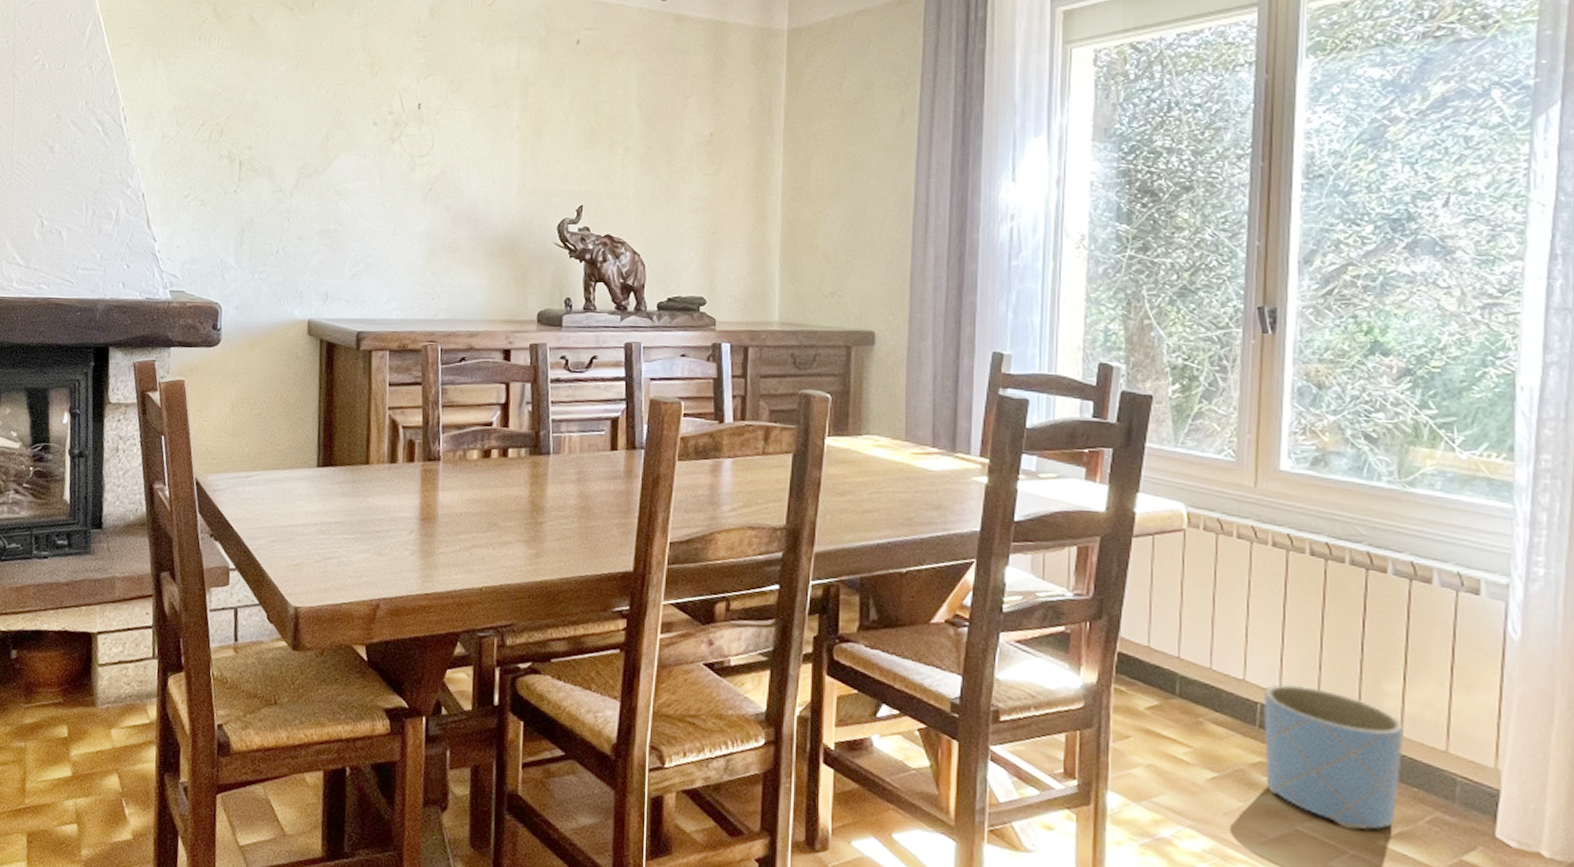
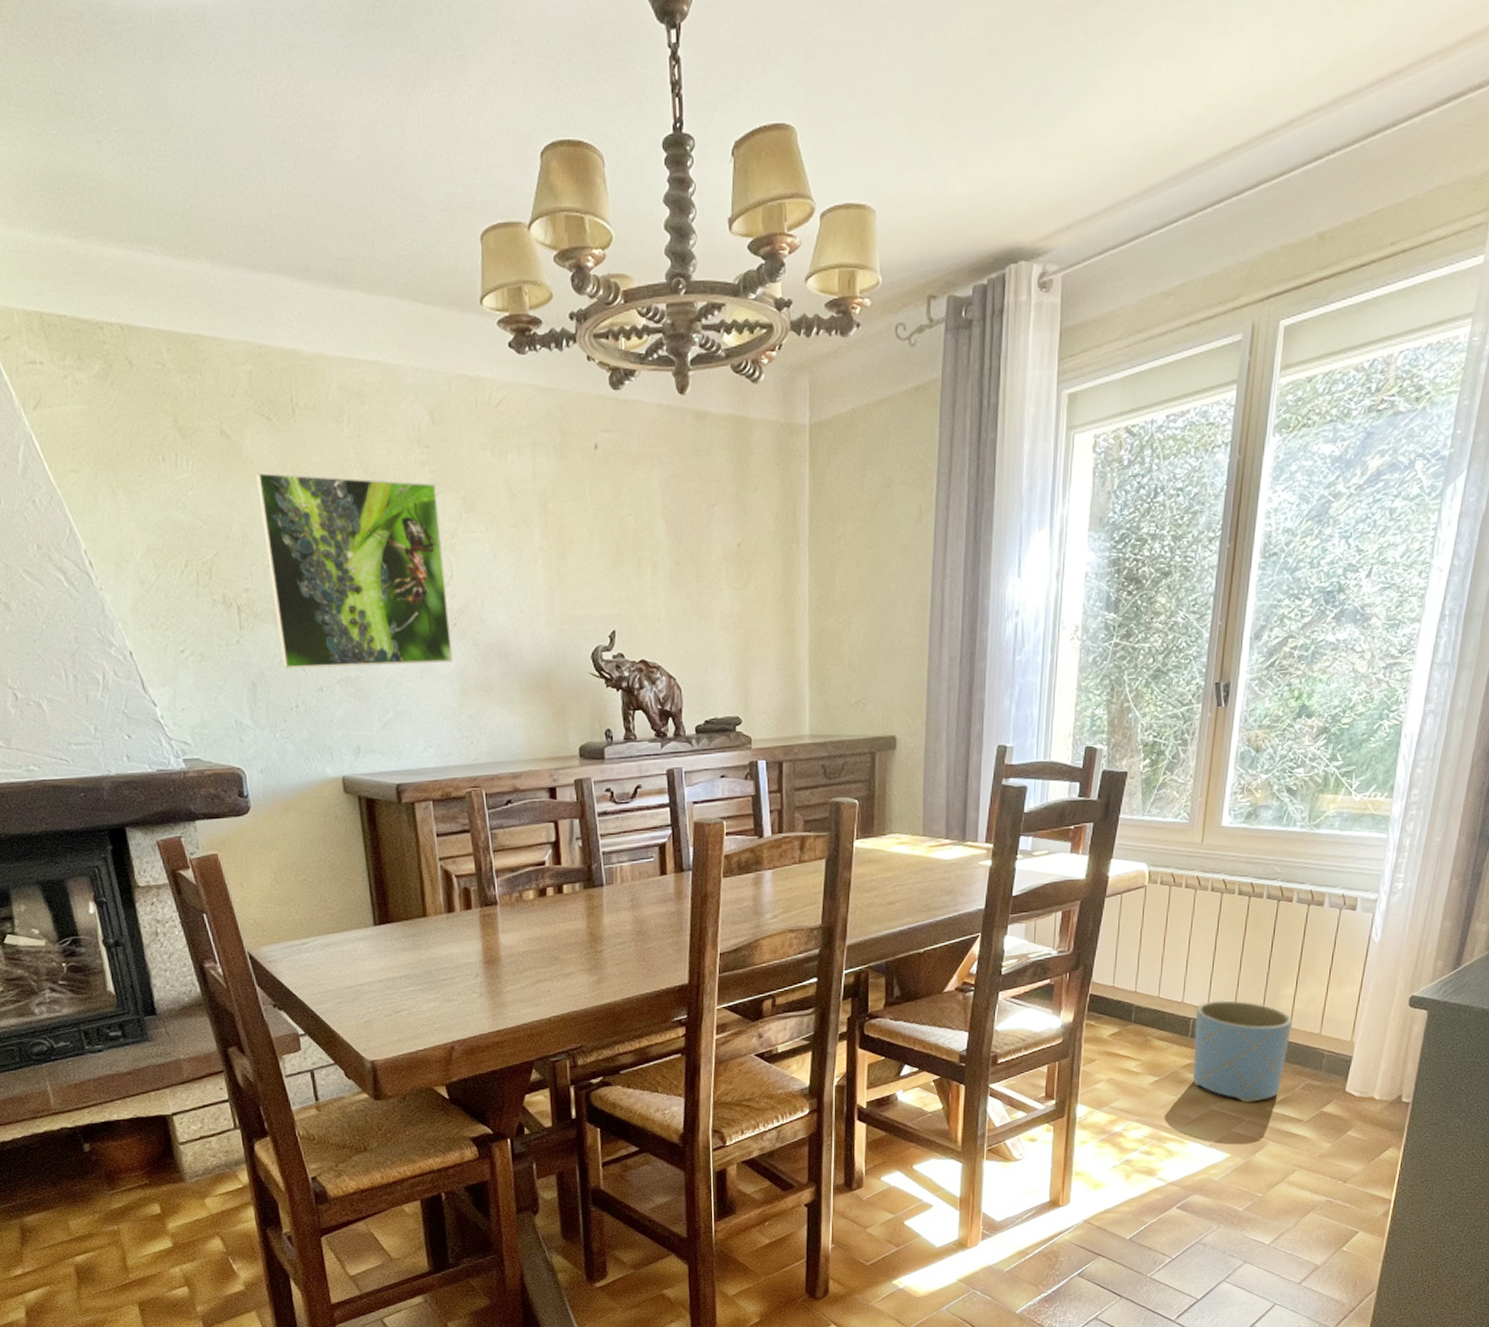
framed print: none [270,52,428,223] -> present [256,472,453,669]

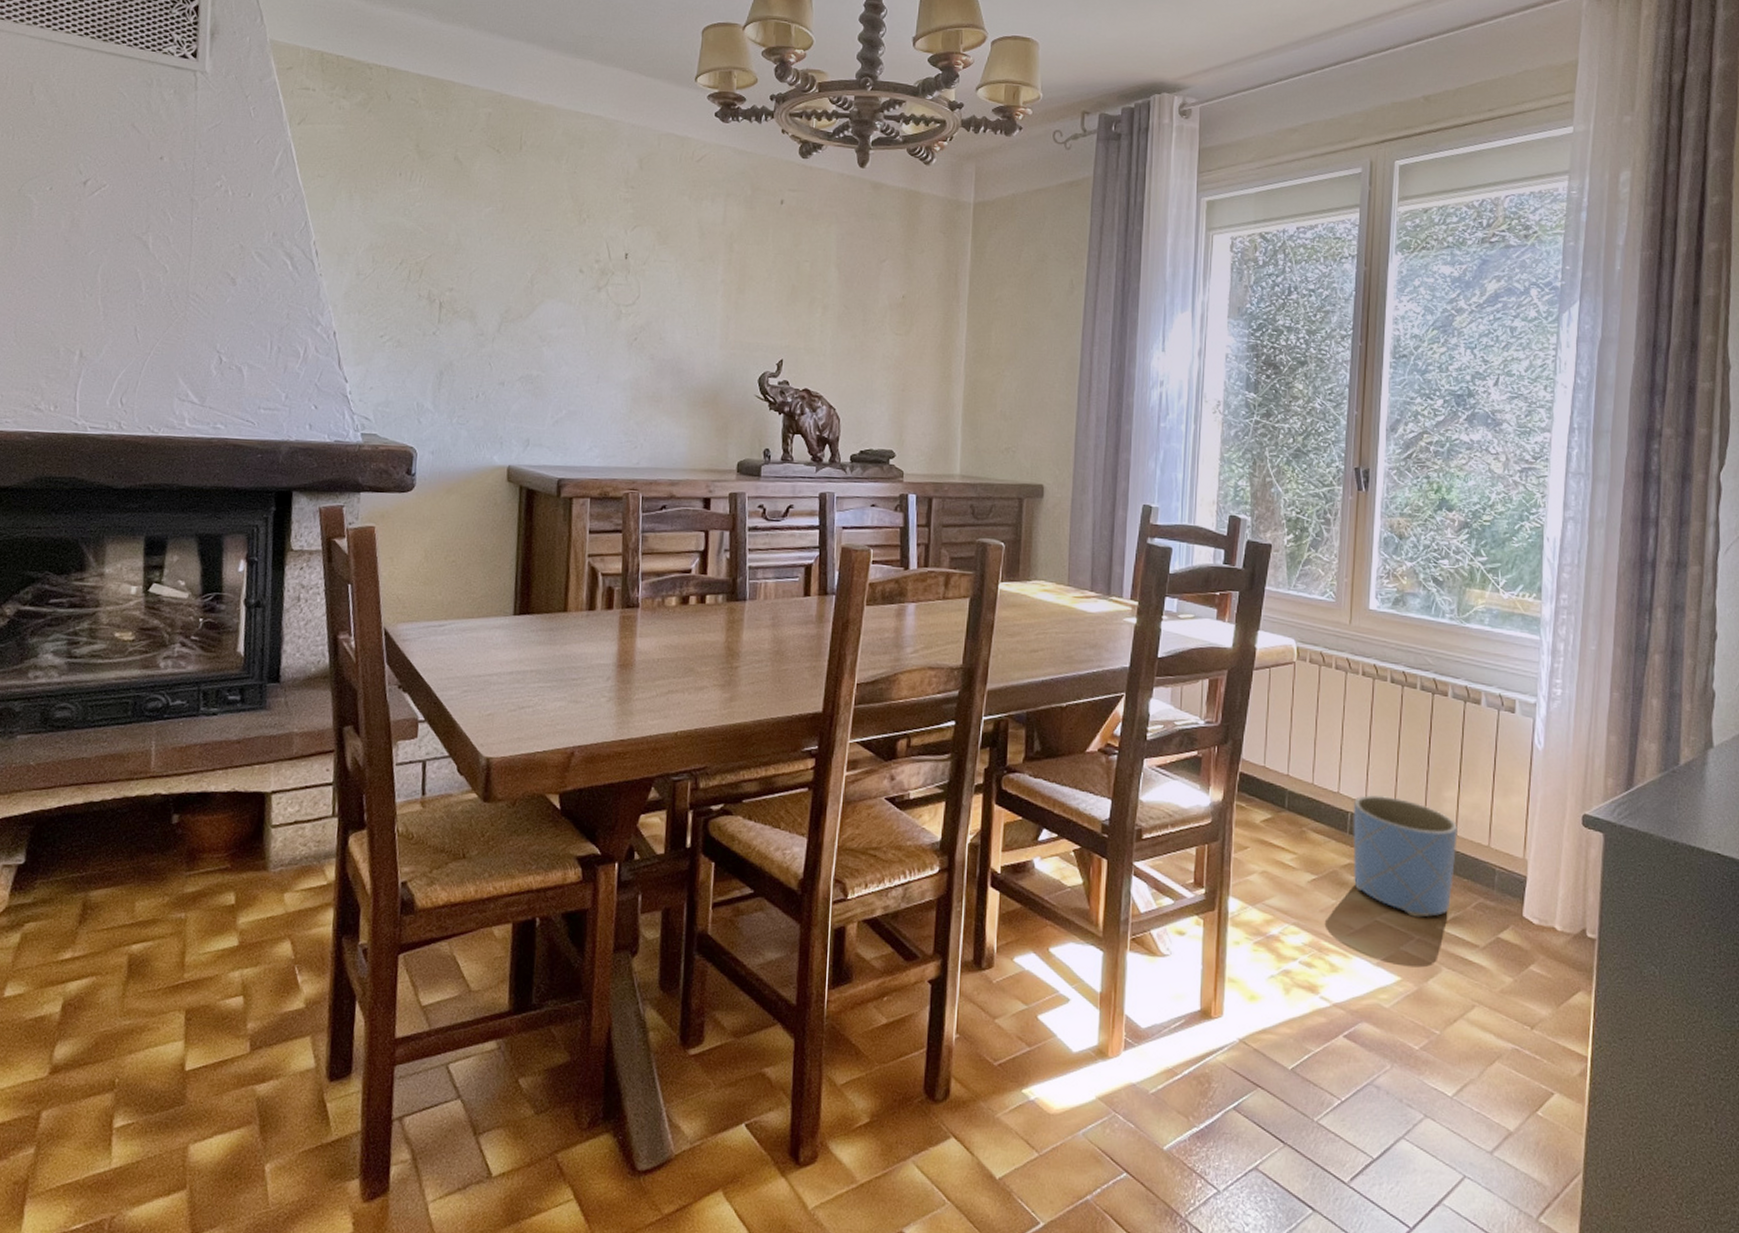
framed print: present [256,472,453,669] -> none [471,194,636,372]

